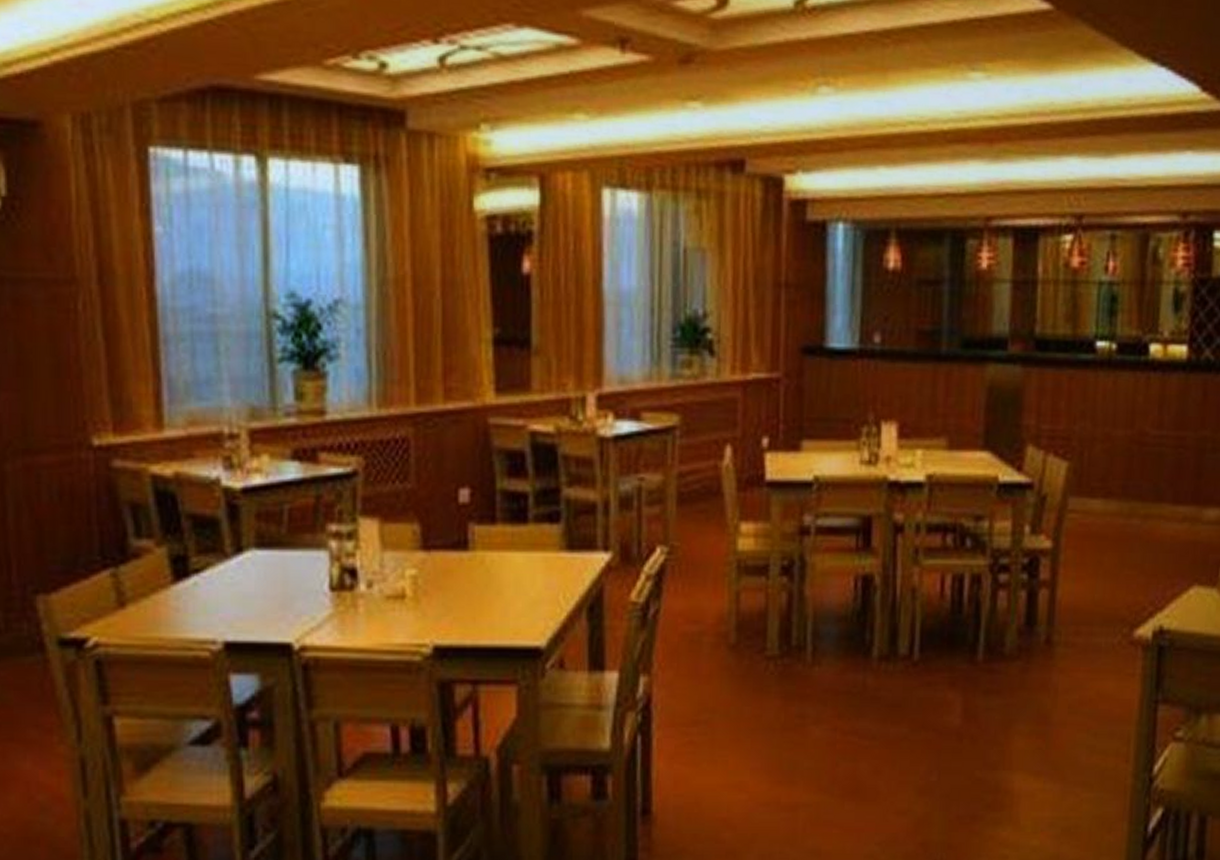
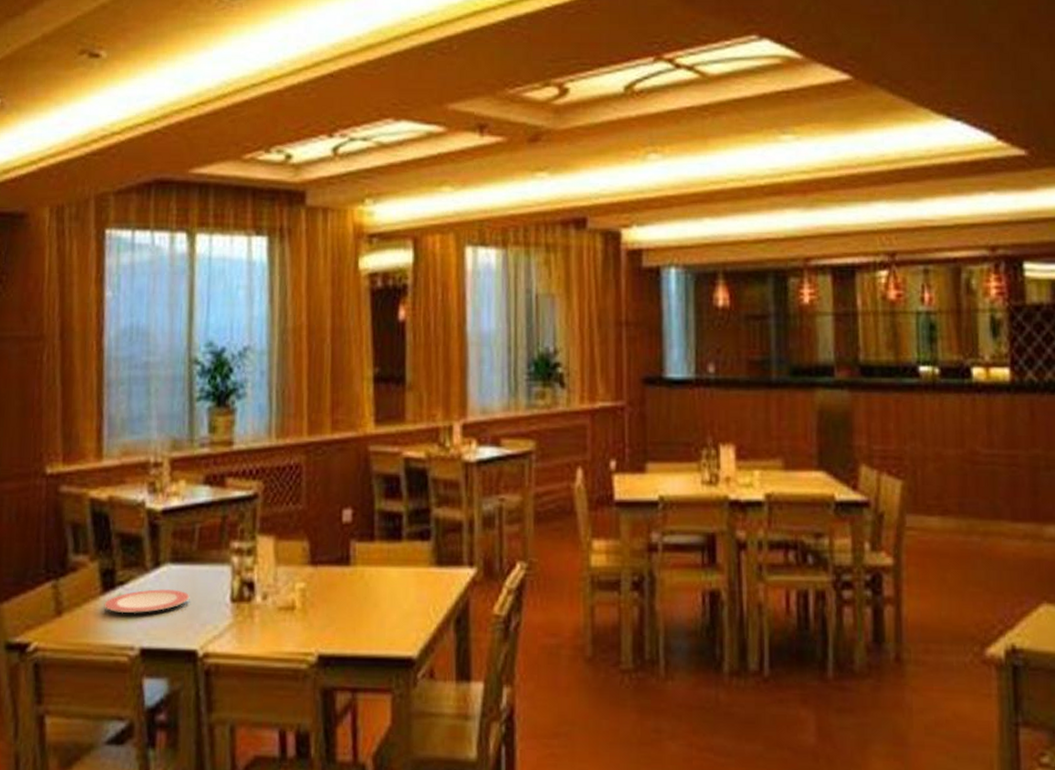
plate: none [176,577,281,605] -> present [104,589,190,614]

